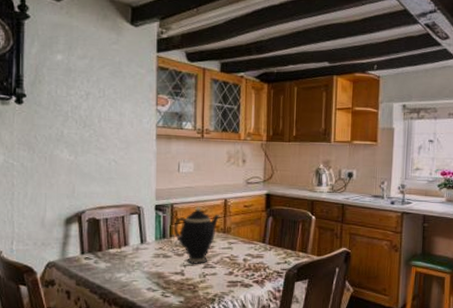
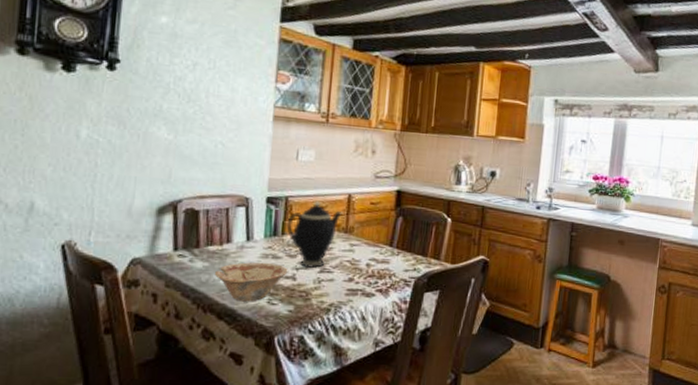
dish: none [115,261,177,295] -> present [214,262,288,302]

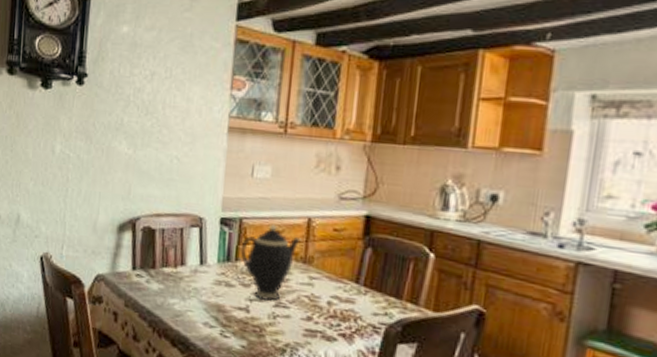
dish: present [214,262,288,302] -> none [168,287,242,332]

